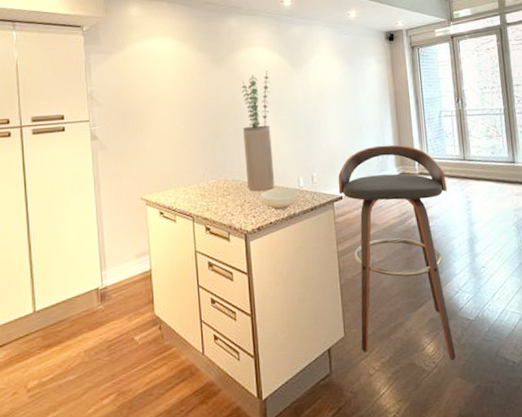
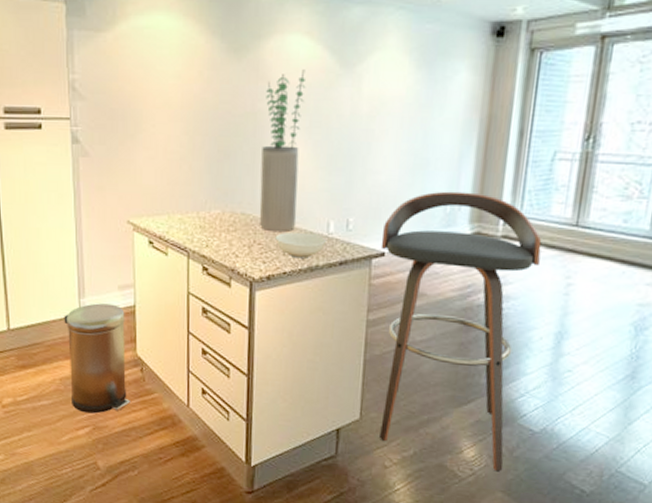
pedal bin: none [87,271,151,381] -> present [64,303,130,414]

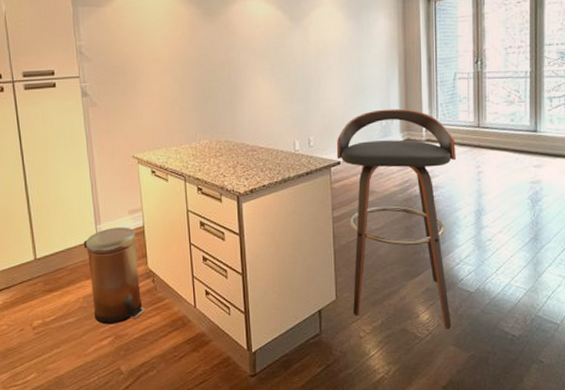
vase: present [259,69,306,233] -> none [236,25,269,154]
bowl: present [275,231,327,259] -> none [254,151,295,173]

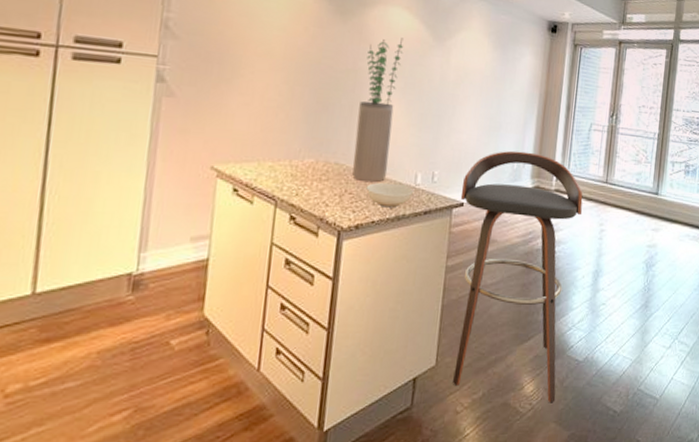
pedal bin: present [83,227,145,325] -> none [109,257,195,392]
vase: none [236,25,269,154] -> present [352,37,404,183]
bowl: none [254,151,295,173] -> present [366,182,415,208]

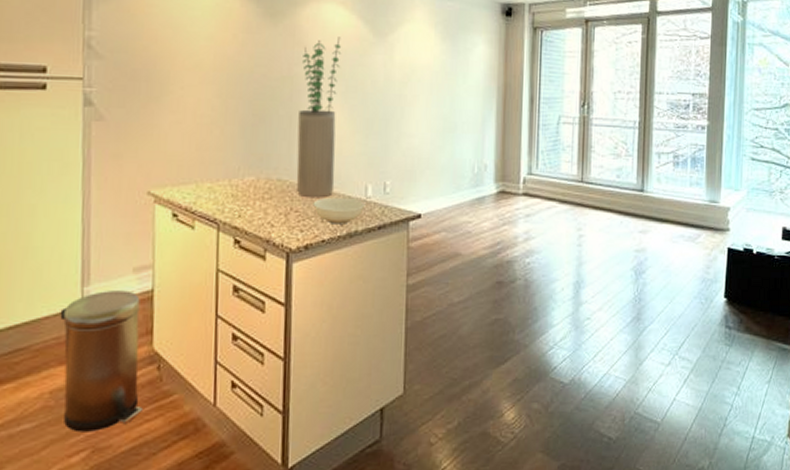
pedal bin: none [109,257,195,392] -> present [60,290,142,432]
bar stool: present [453,150,583,403] -> none [417,153,556,431]

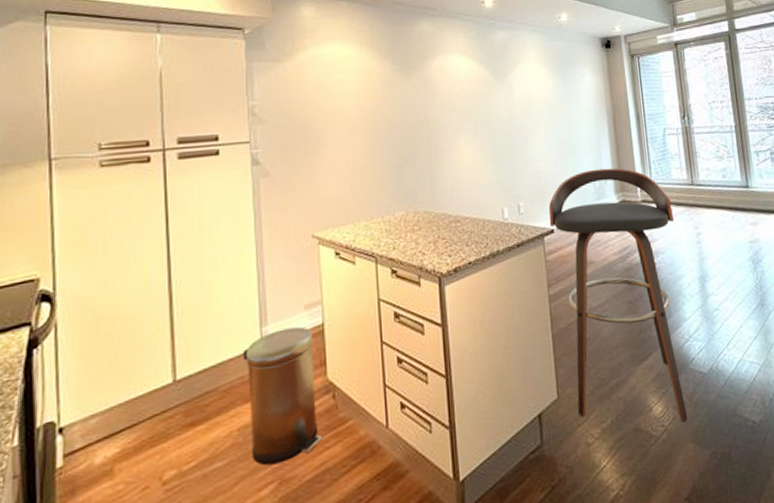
vase: present [296,37,342,198] -> none [435,82,475,226]
bowl: present [313,197,366,224] -> none [457,221,504,247]
bar stool: none [417,153,556,431] -> present [548,168,688,423]

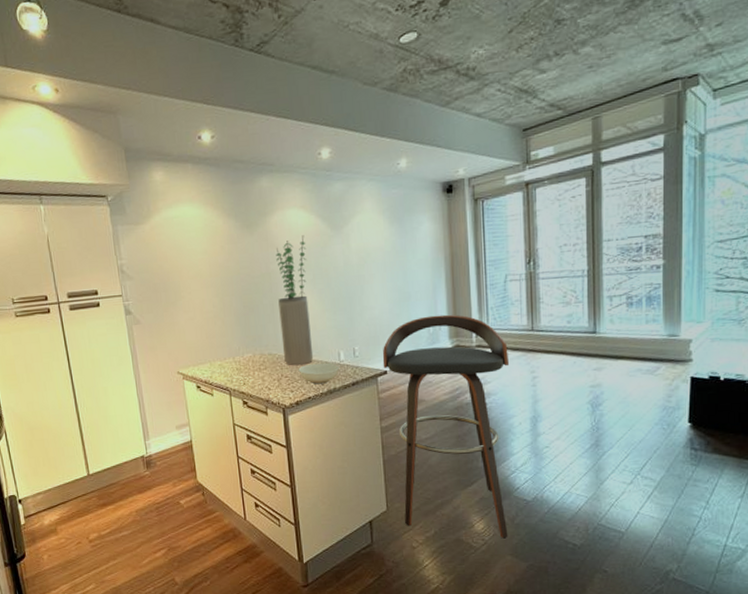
pedal bin: present [243,326,322,466] -> none [133,442,197,537]
vase: none [435,82,475,226] -> present [276,235,314,366]
bowl: none [457,221,504,247] -> present [298,362,340,385]

